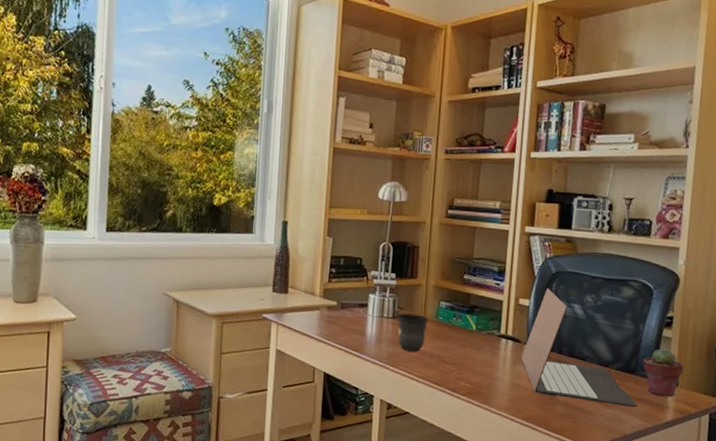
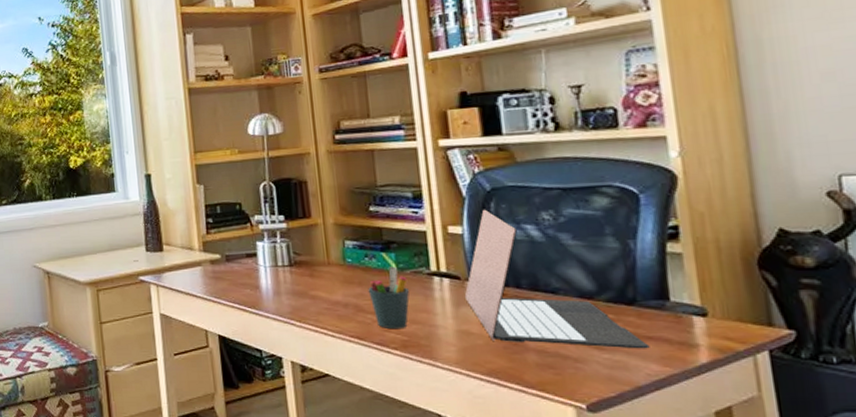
mug: present [397,313,429,352] -> none [295,258,335,302]
pen holder: none [451,327,482,379] -> present [368,266,410,330]
potted succulent: present [642,349,684,397] -> none [644,268,712,332]

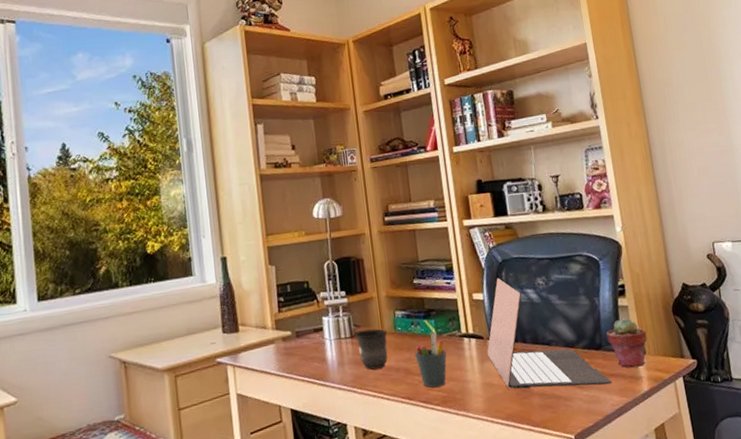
mug: none [295,258,335,302] -> present [355,329,388,370]
potted succulent: none [644,268,712,332] -> present [606,318,647,368]

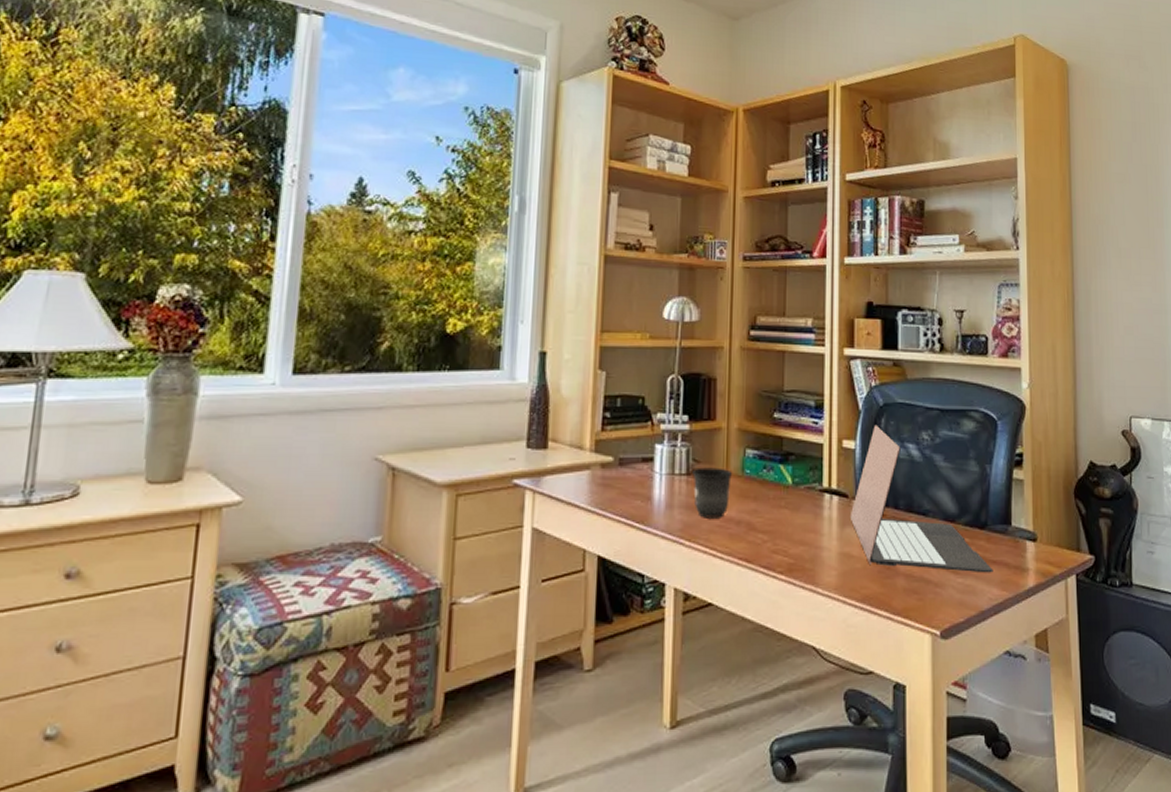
pen holder: present [415,331,447,388] -> none [762,480,801,551]
potted succulent: present [606,318,647,368] -> none [994,494,1041,556]

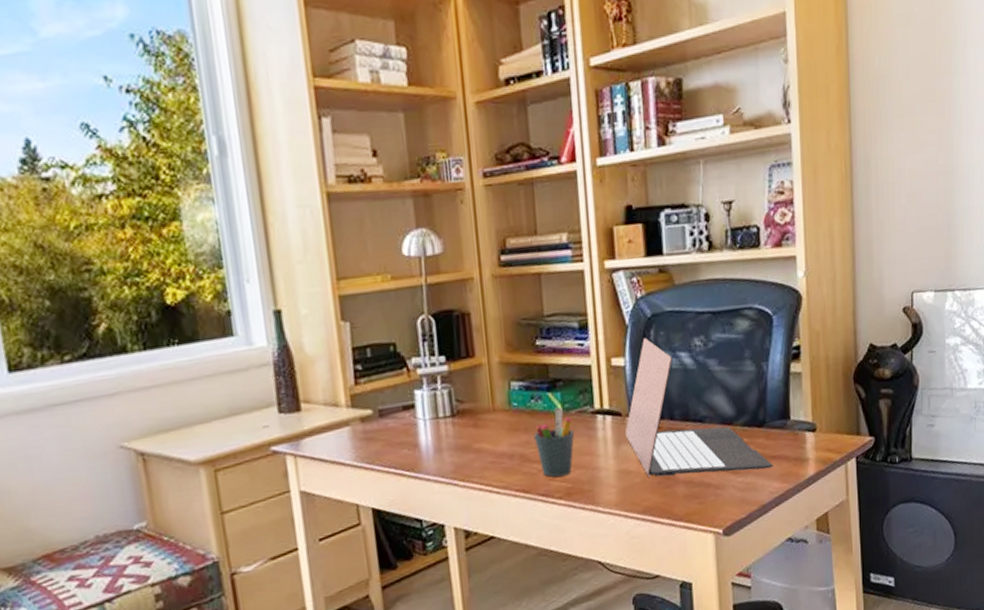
mug: present [692,467,733,518] -> none [457,404,500,457]
pen holder: none [762,480,801,551] -> present [534,407,574,477]

